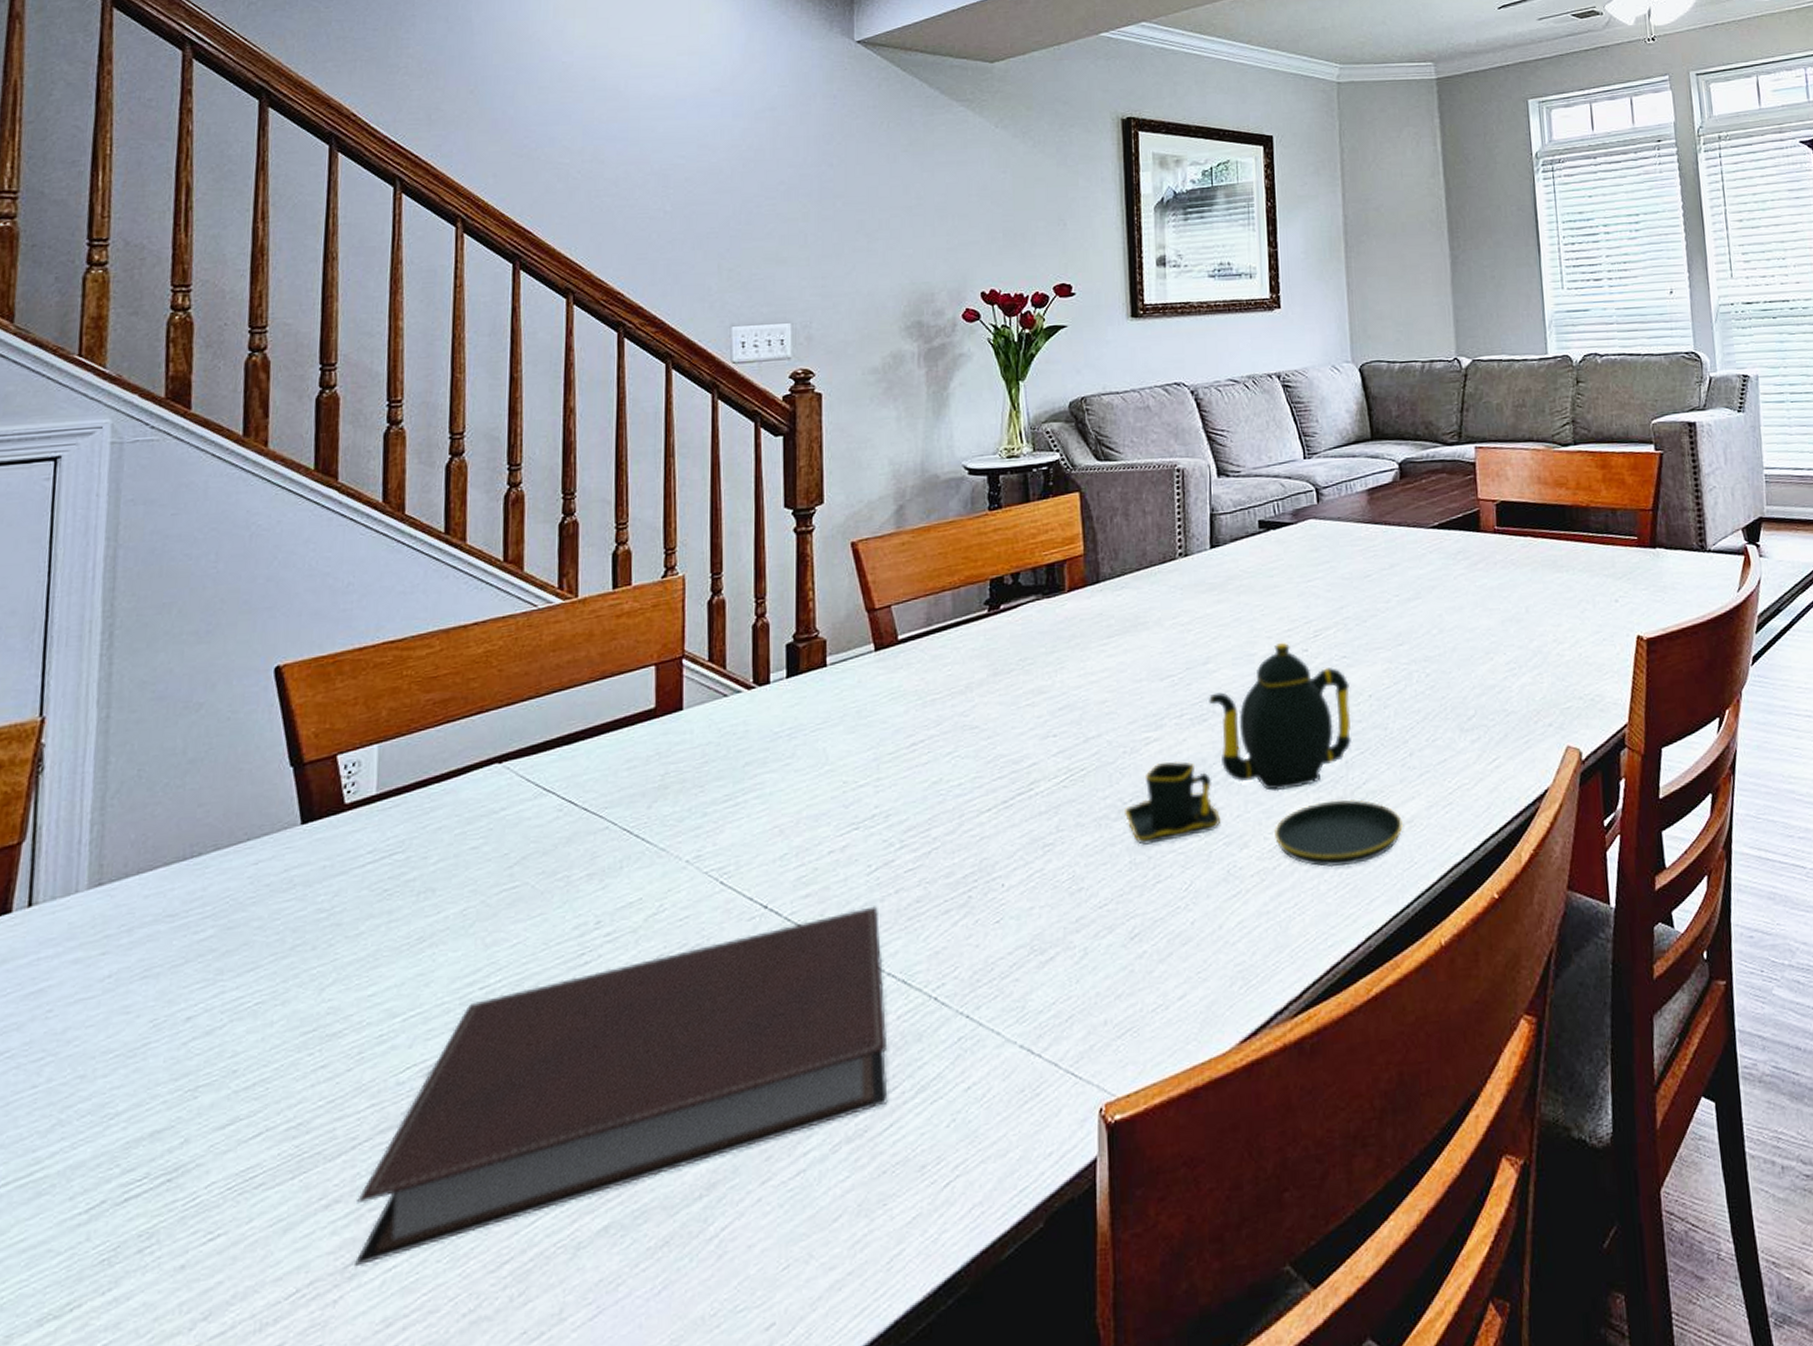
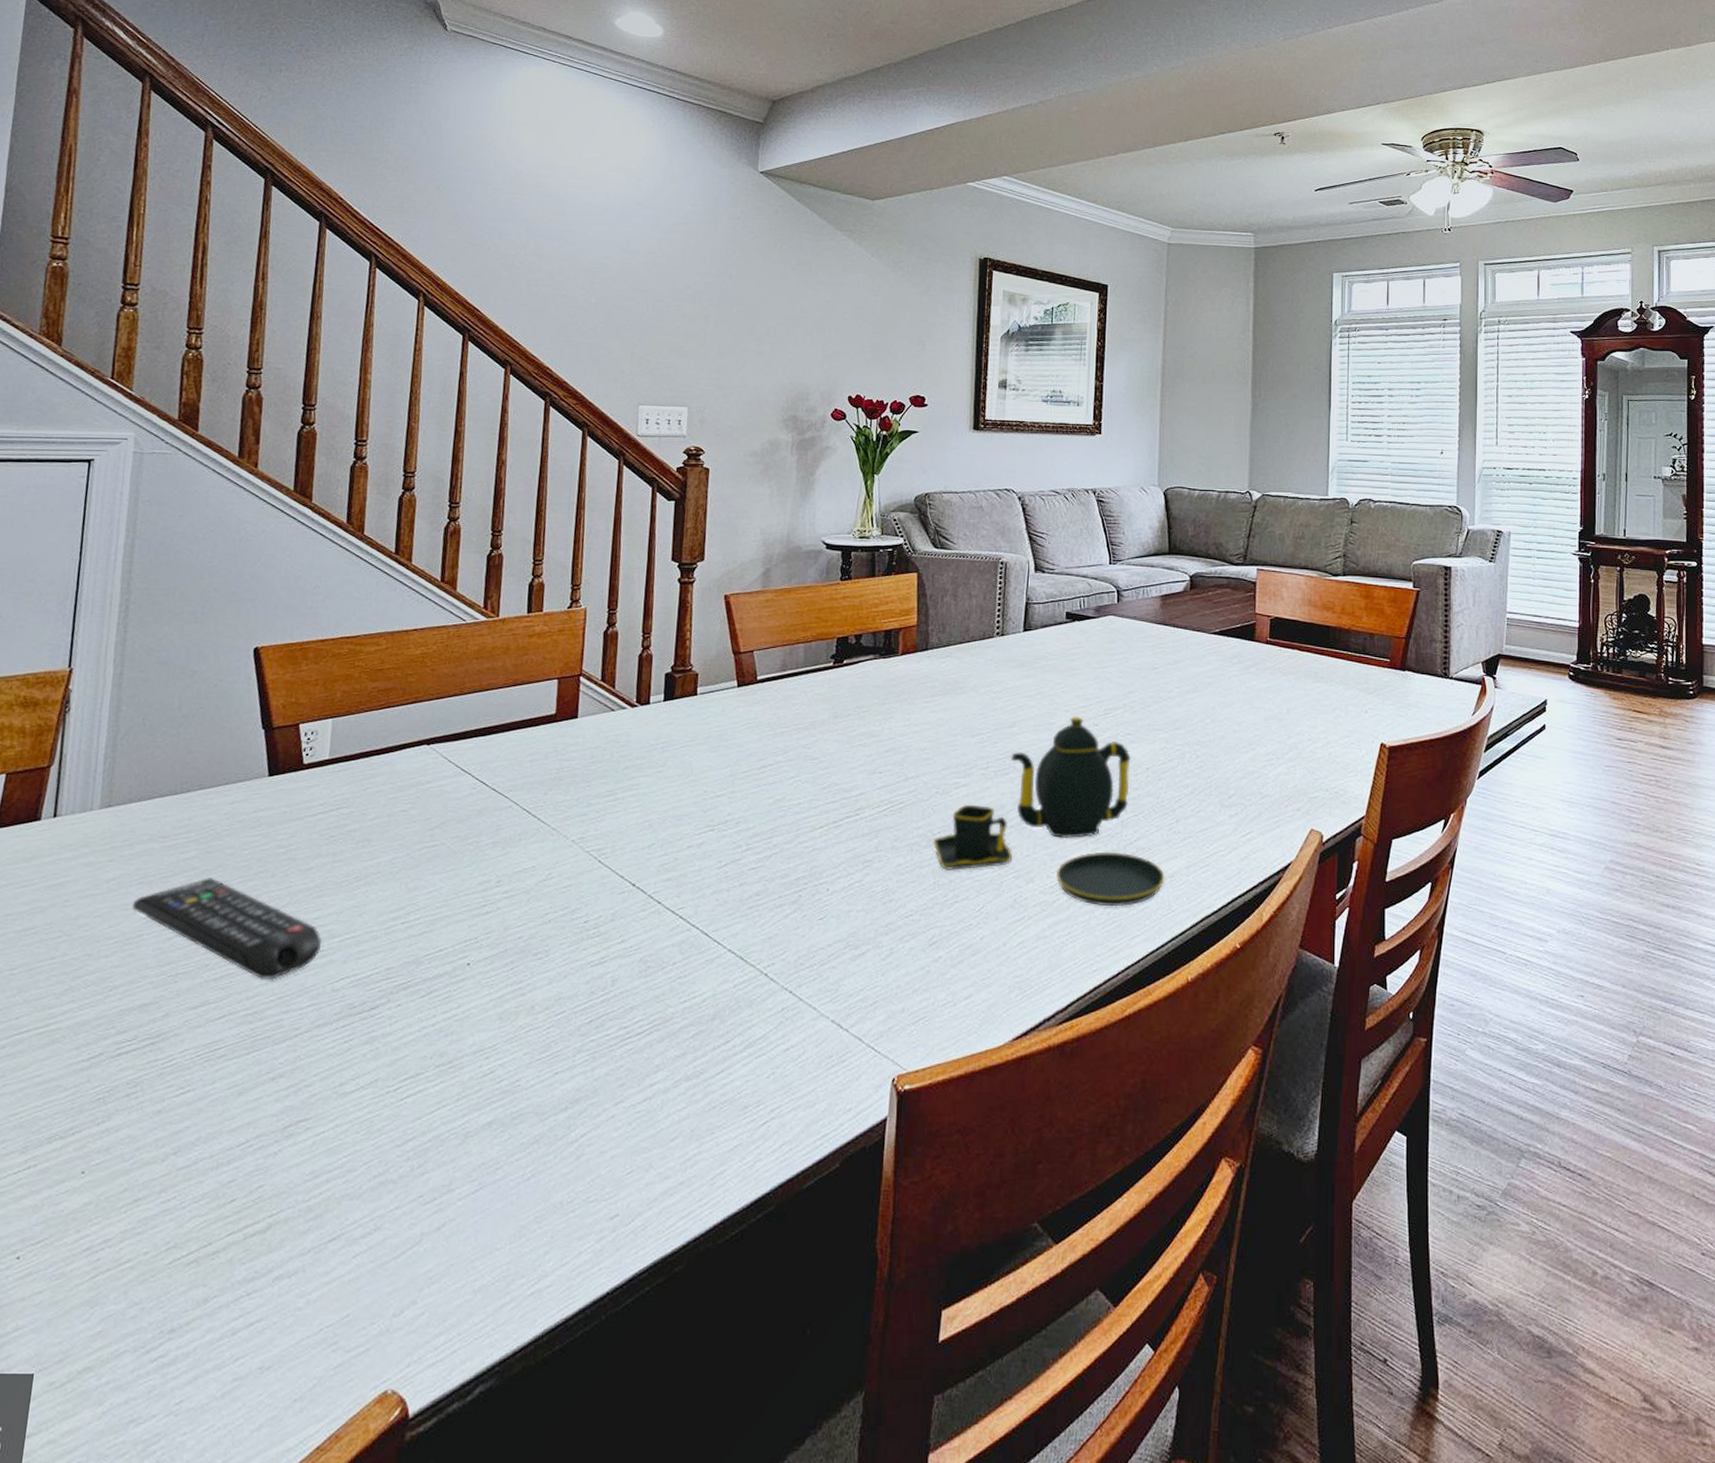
remote control: none [134,960,379,1081] -> present [132,878,321,979]
notebook: present [353,906,888,1267] -> none [291,894,725,1129]

